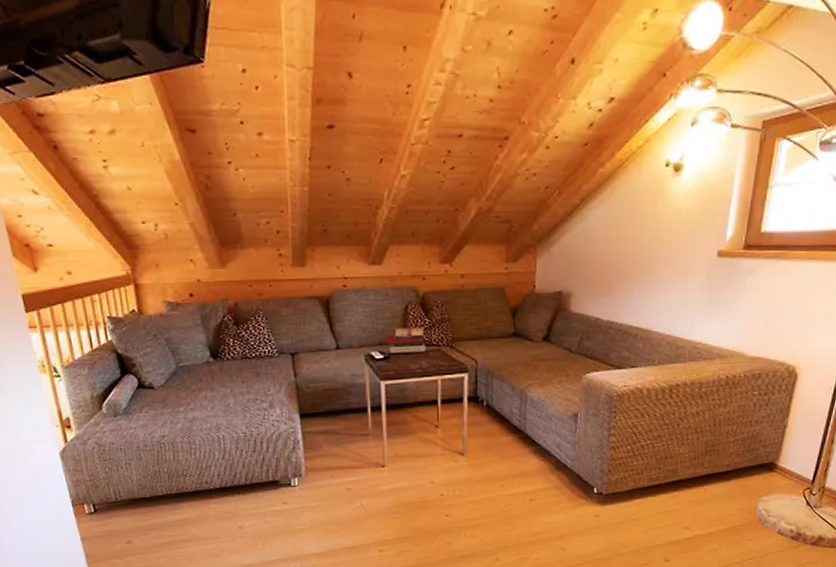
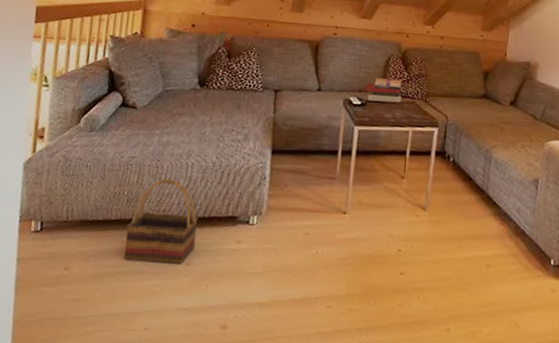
basket: none [173,453,243,530] -> present [124,178,199,264]

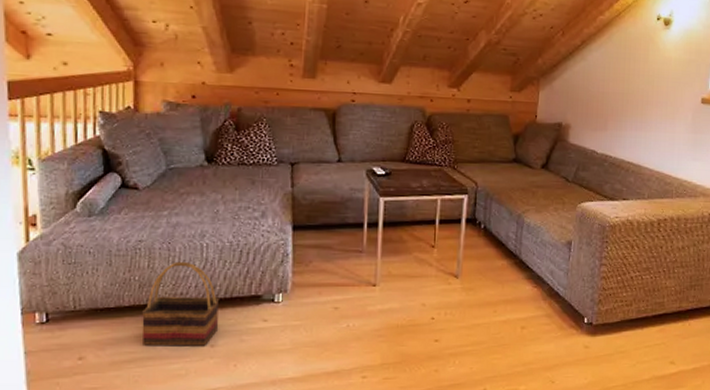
books: present [365,78,402,104] -> none [389,146,428,173]

